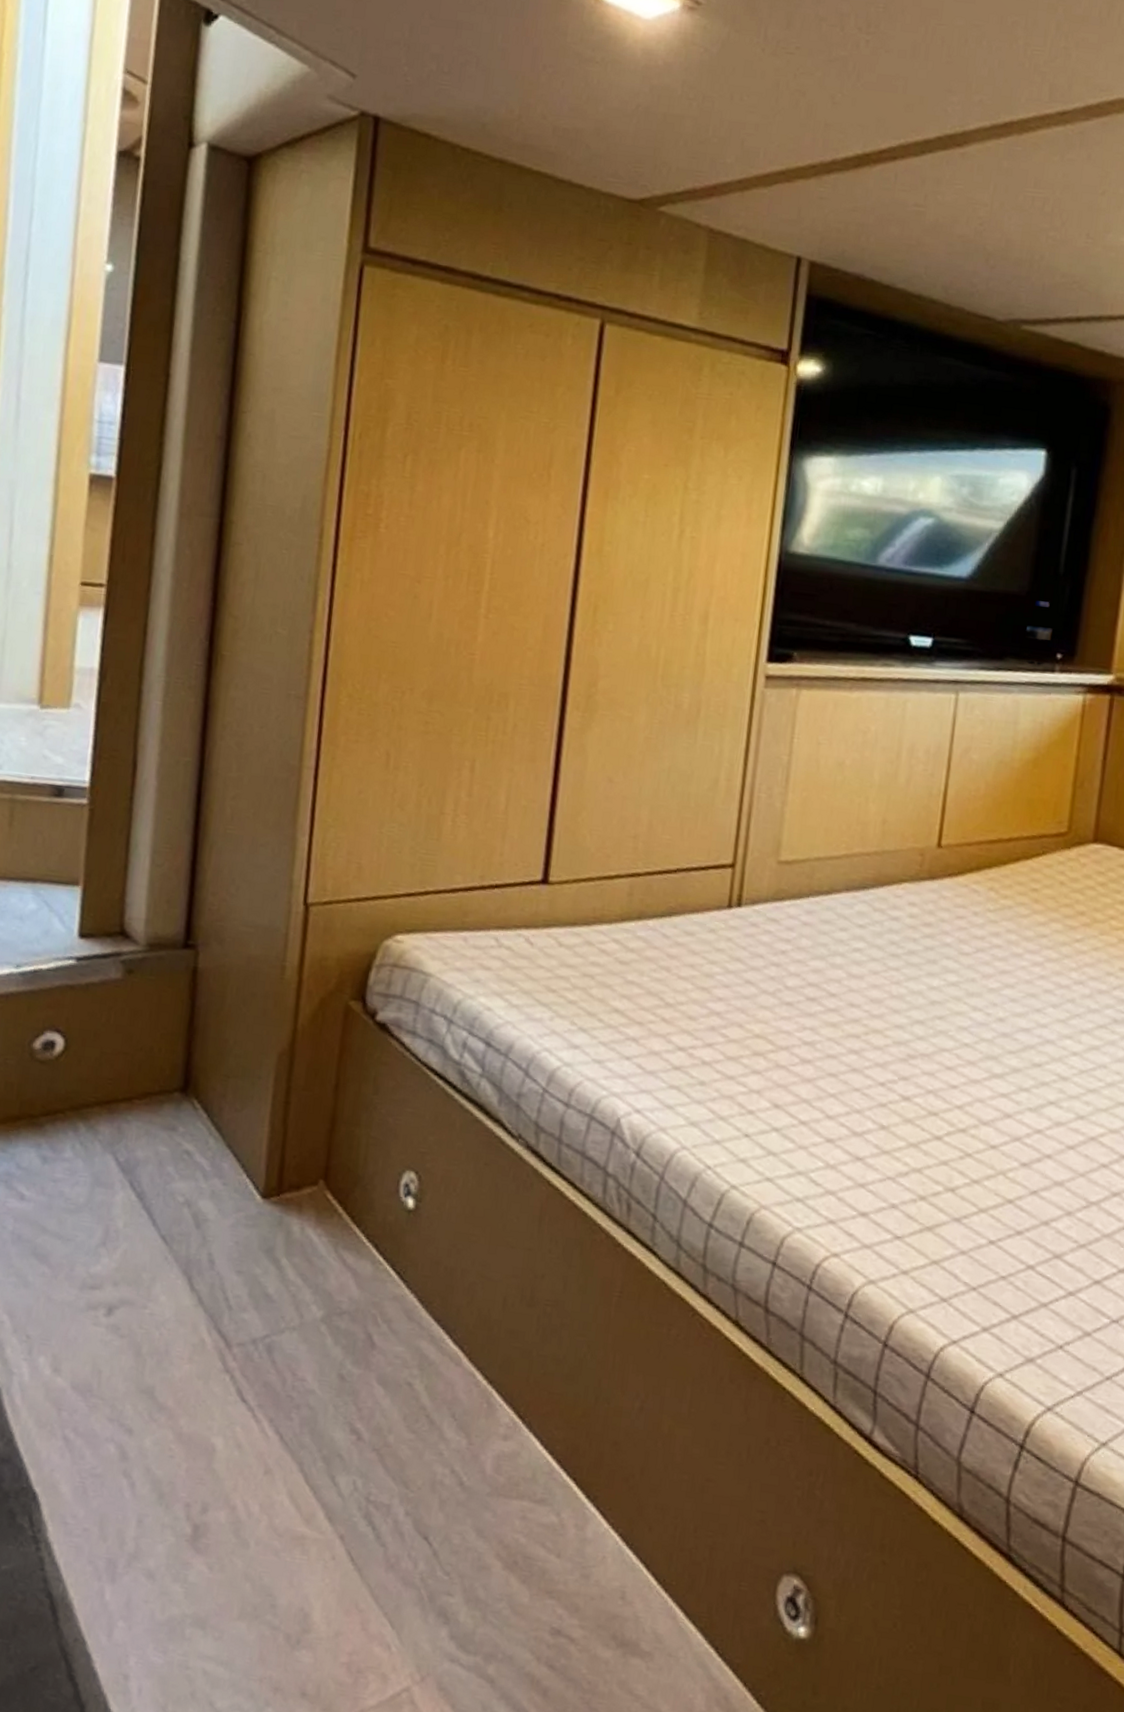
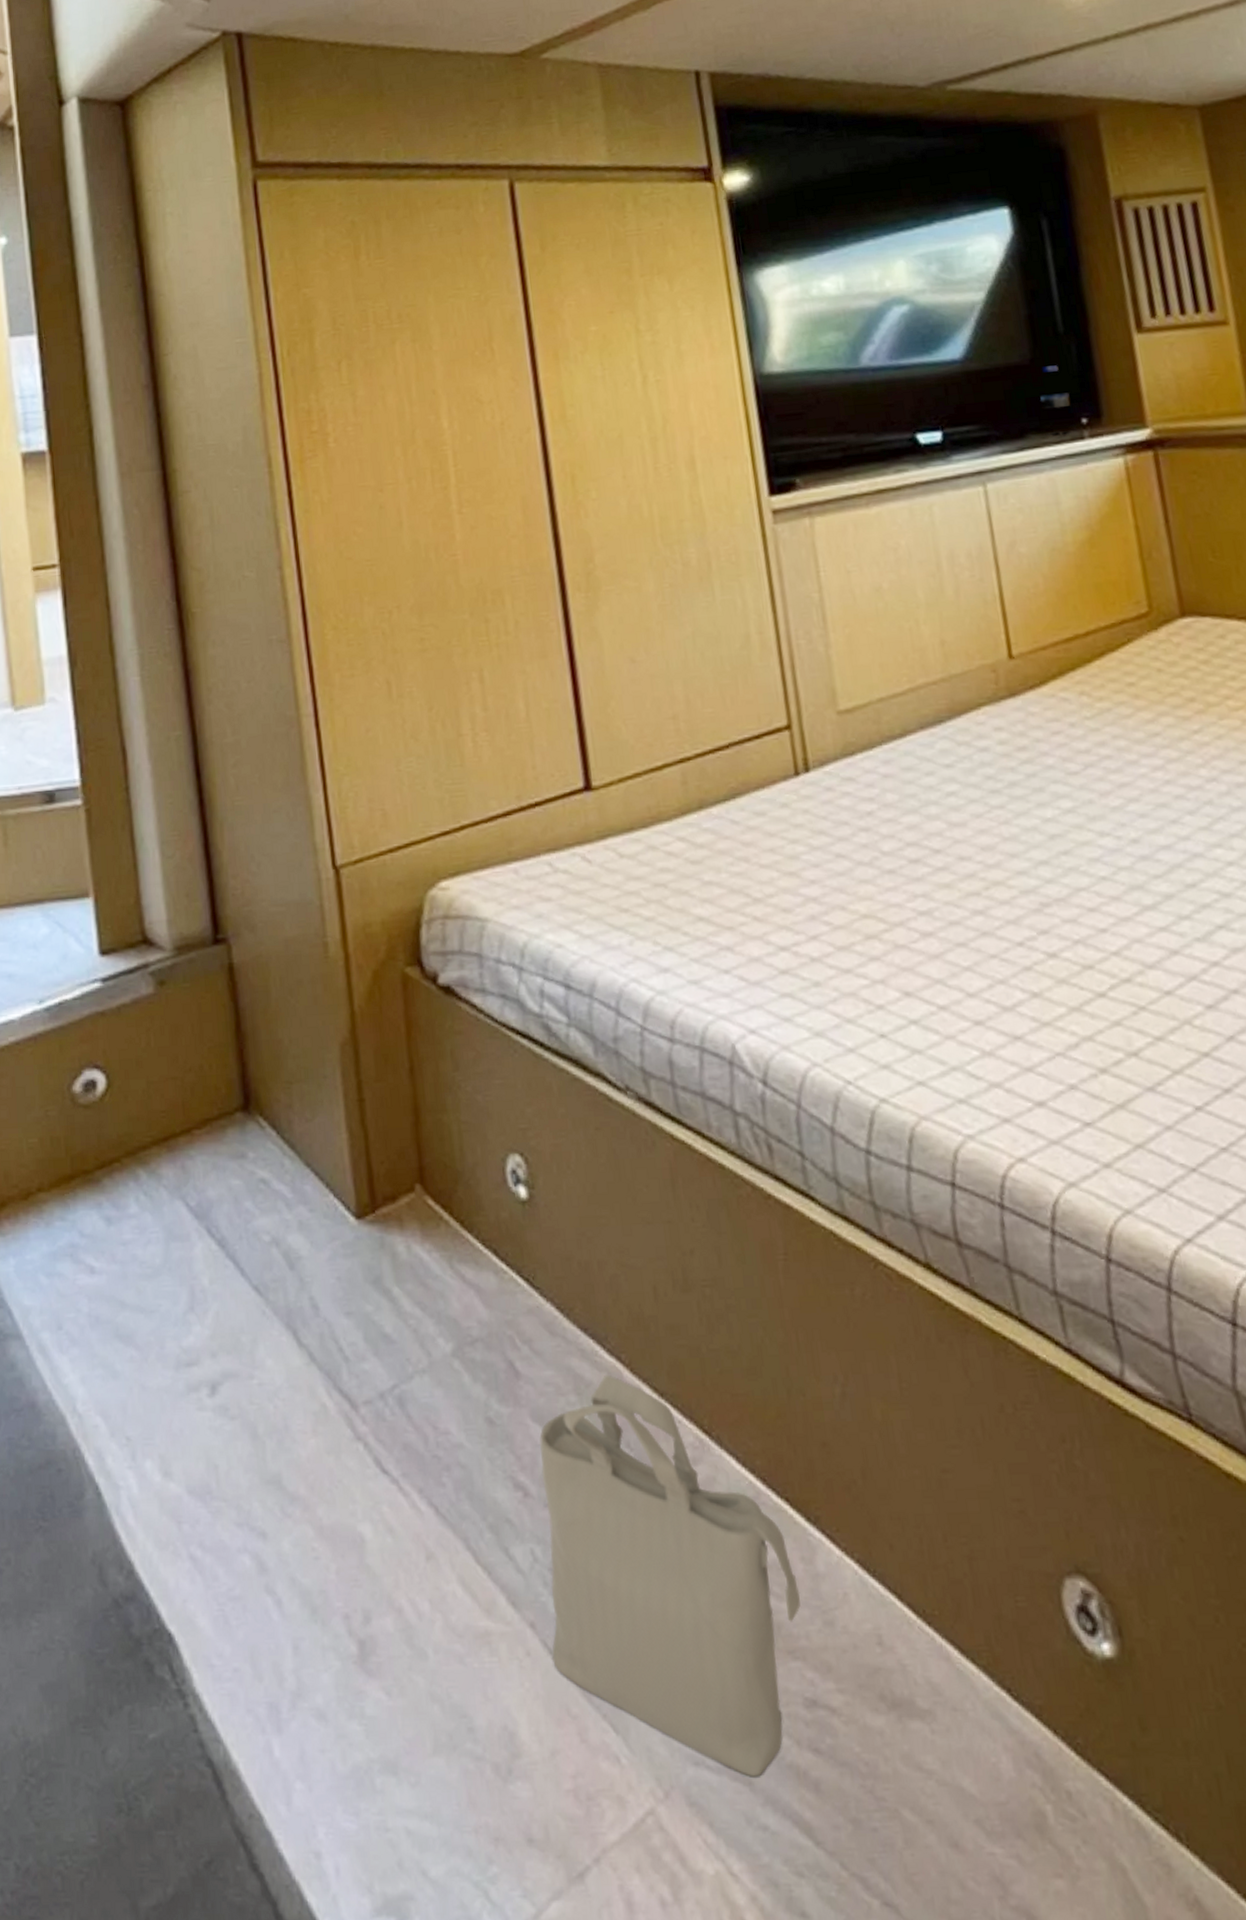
tote bag: none [352,1358,568,1678] -> present [539,1374,801,1777]

